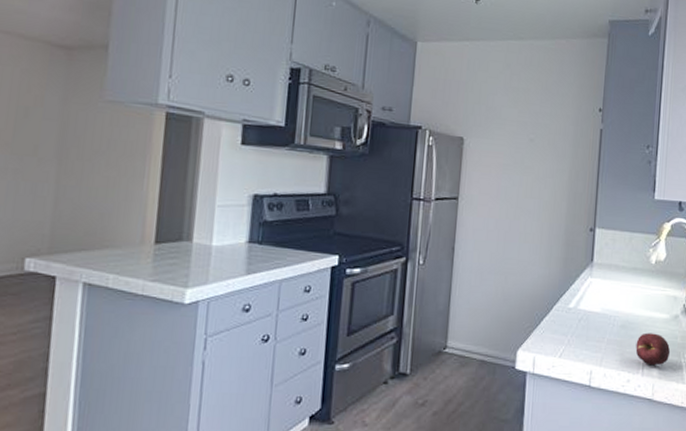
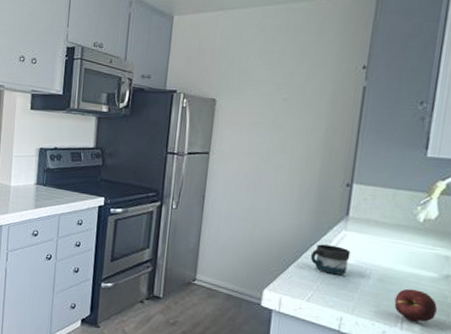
mug: none [560,294,597,325] -> present [310,244,351,275]

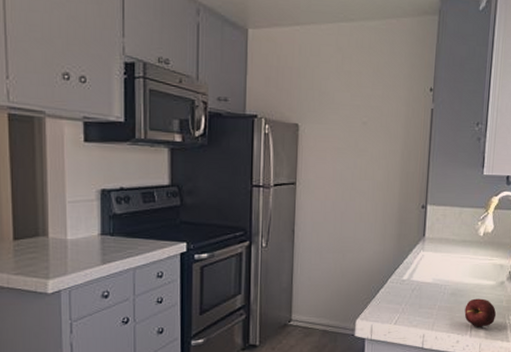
mug: present [310,244,351,275] -> none [395,267,428,295]

